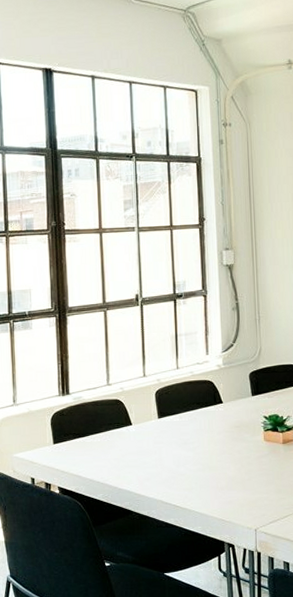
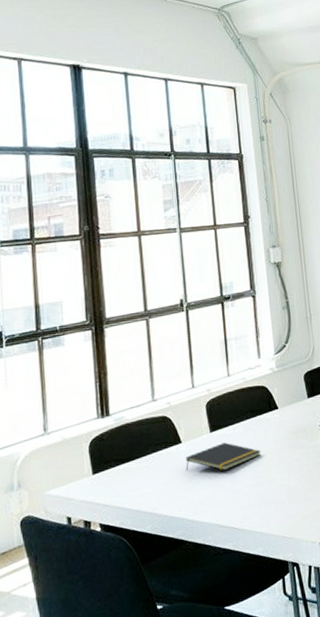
notepad: none [135,429,205,454] -> present [186,442,261,471]

